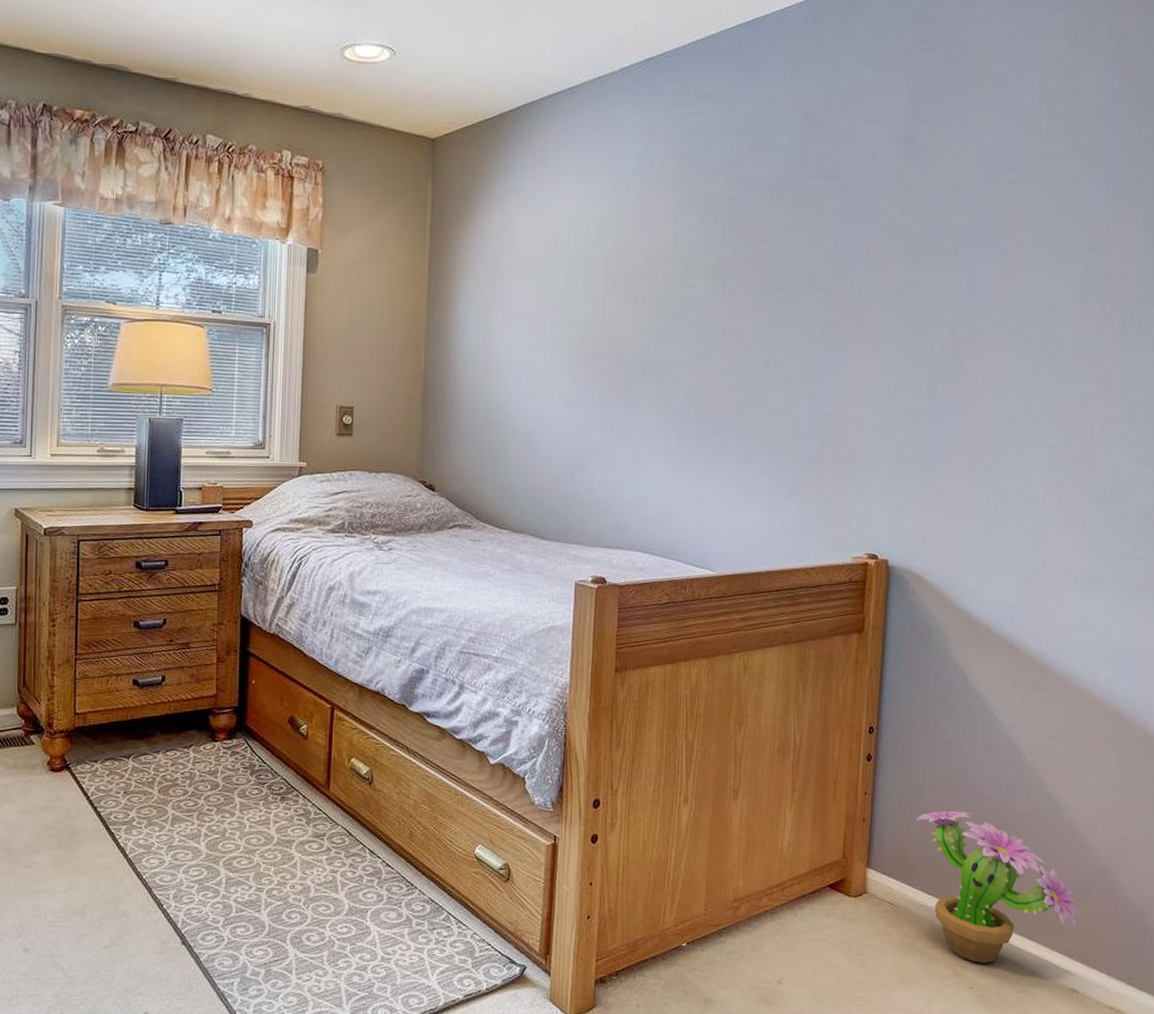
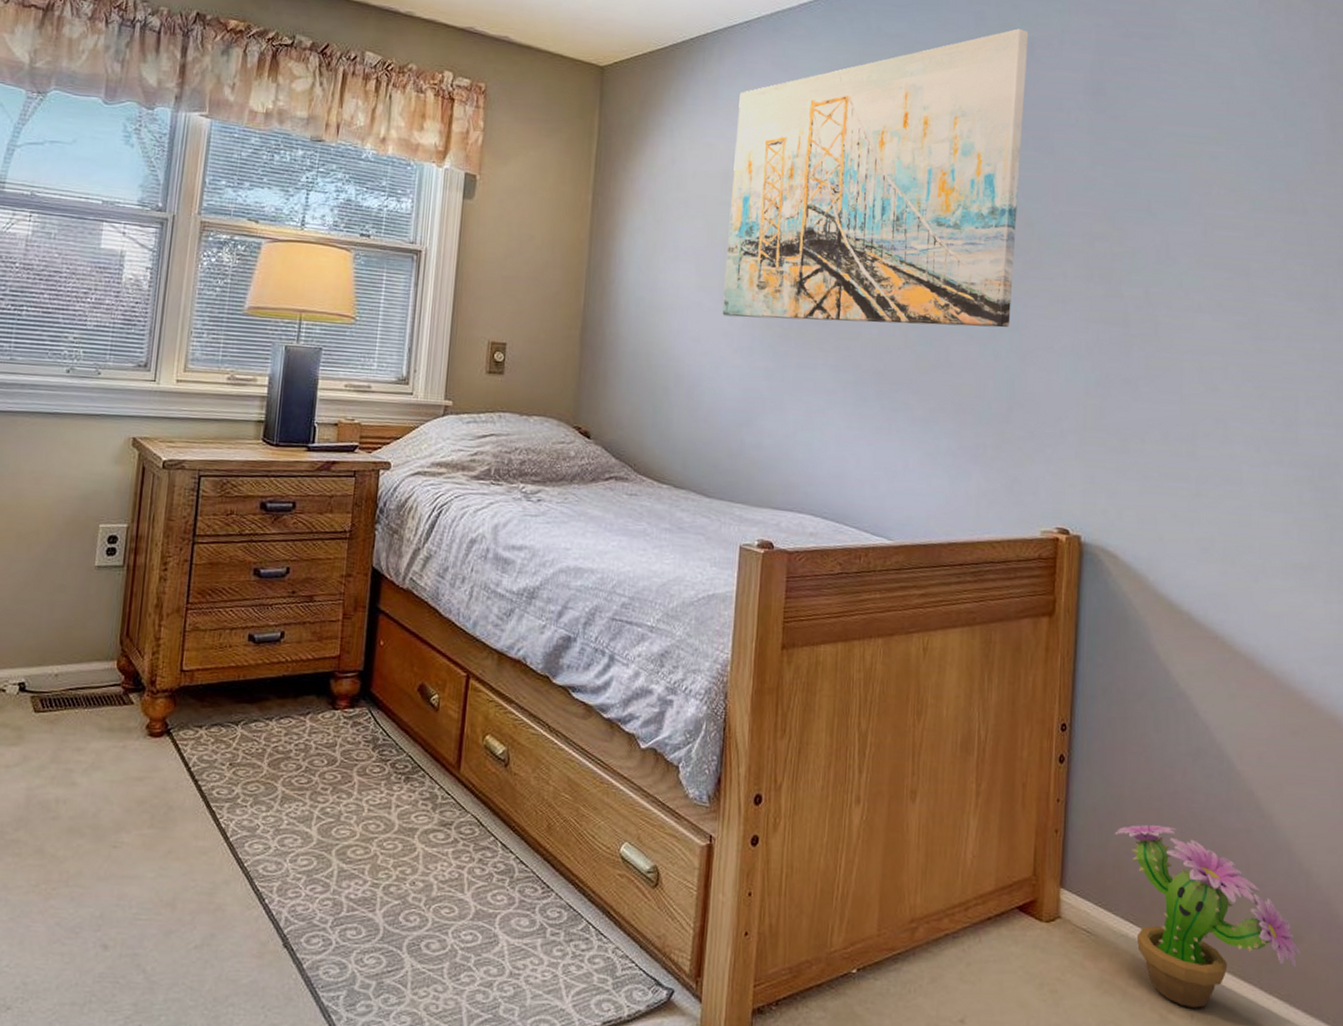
wall art: none [554,82,843,373] -> present [722,28,1029,328]

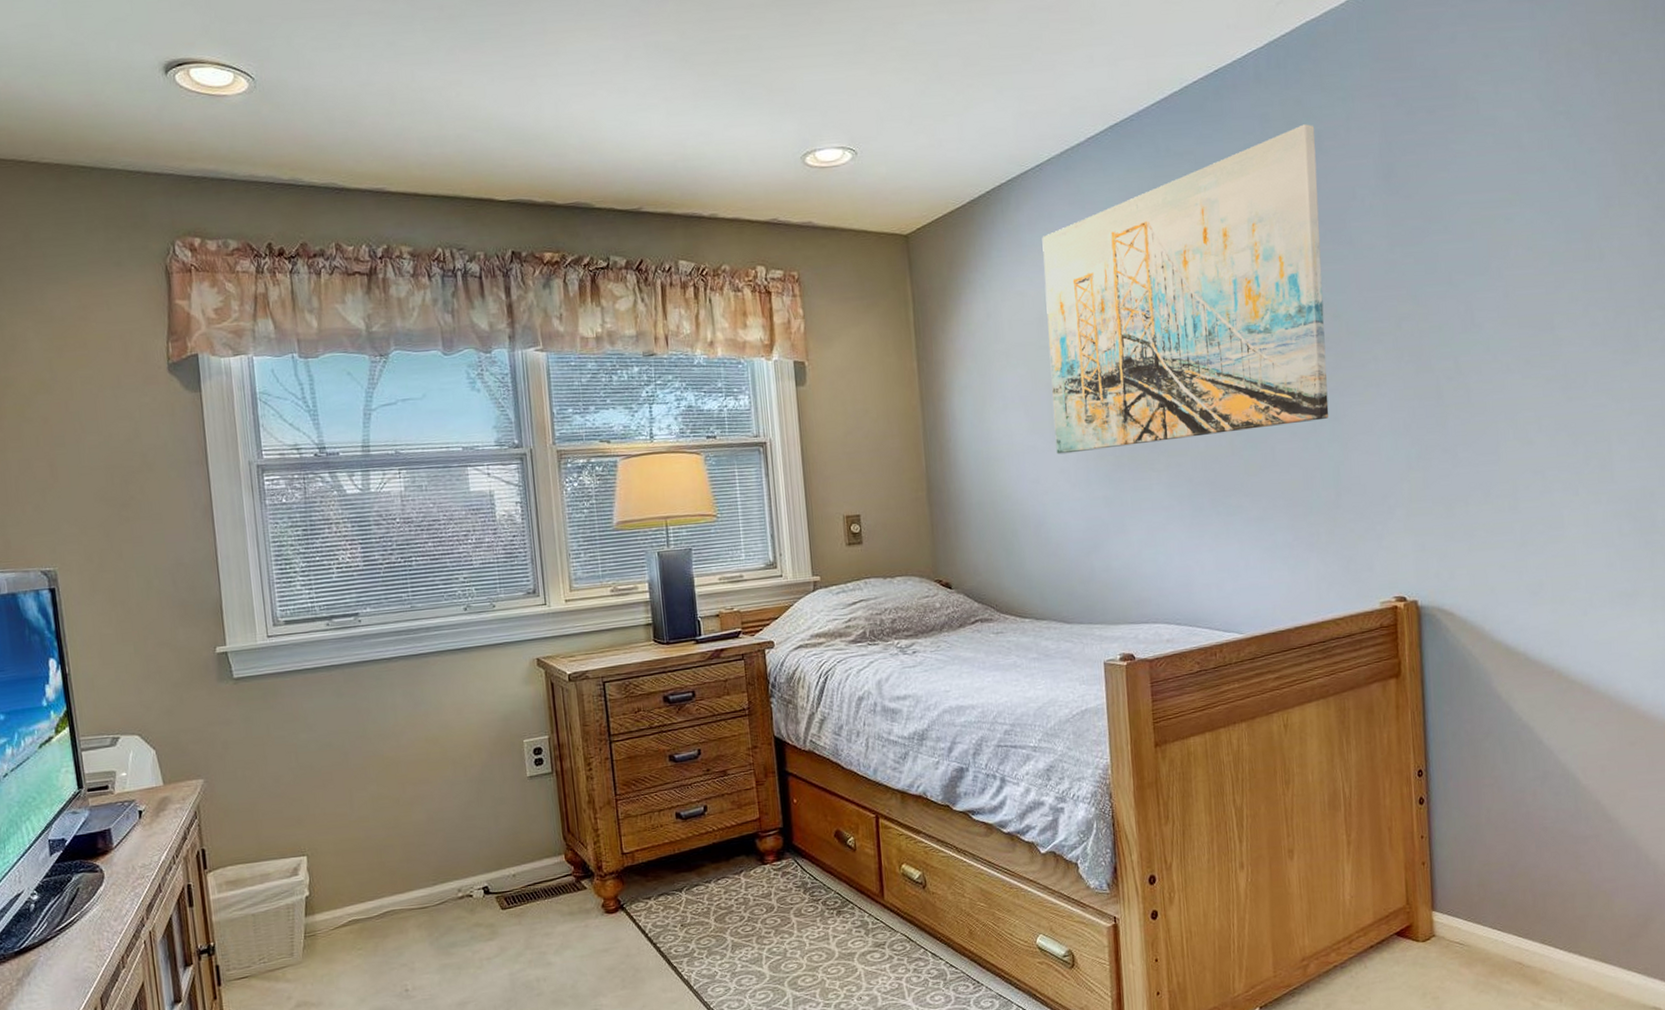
decorative plant: present [1115,824,1301,1008] -> none [1476,843,1654,993]

